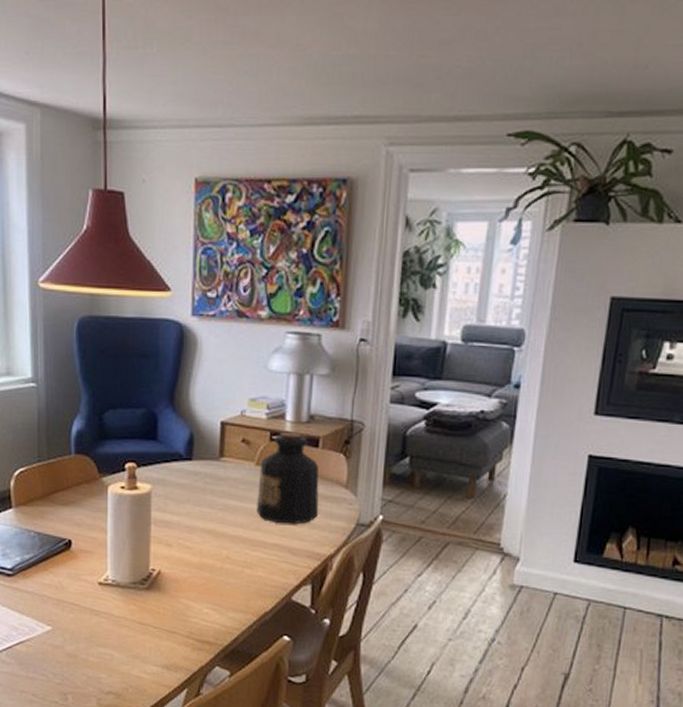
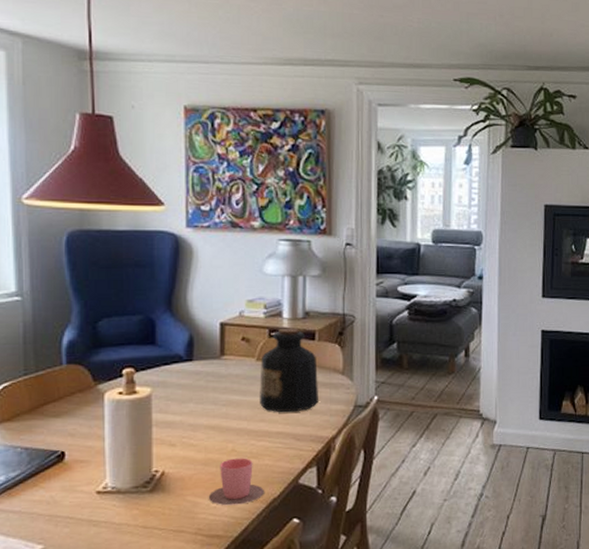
cup: none [201,566,256,614] -> present [208,458,264,506]

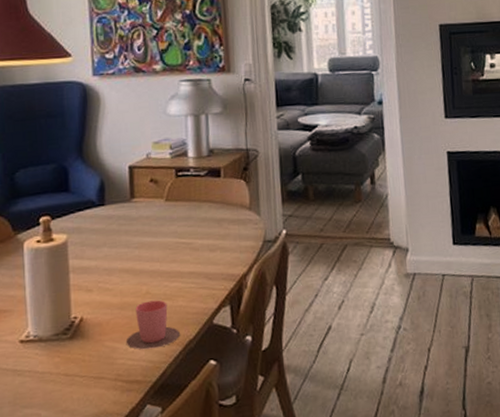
bottle: present [260,328,319,413] -> none [169,166,229,252]

